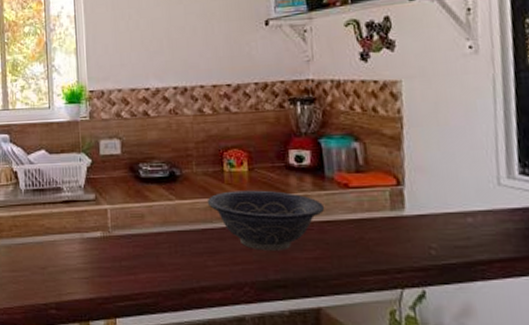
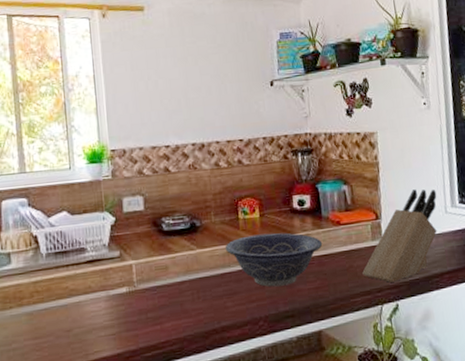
knife block: none [376,153,486,263] -> present [362,189,437,283]

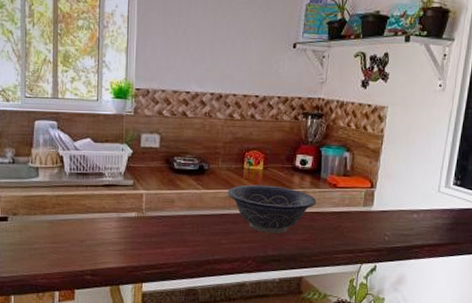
knife block: present [362,189,437,283] -> none [349,166,434,246]

